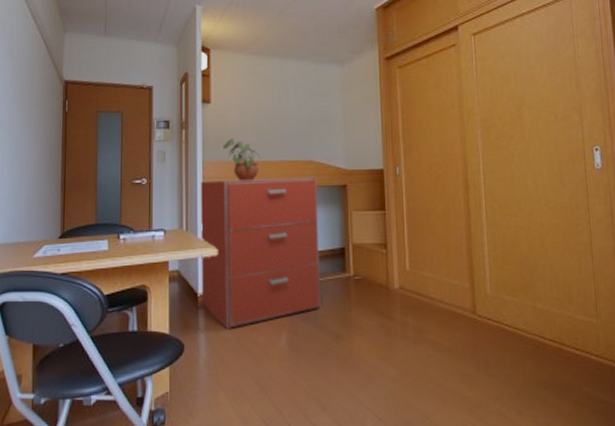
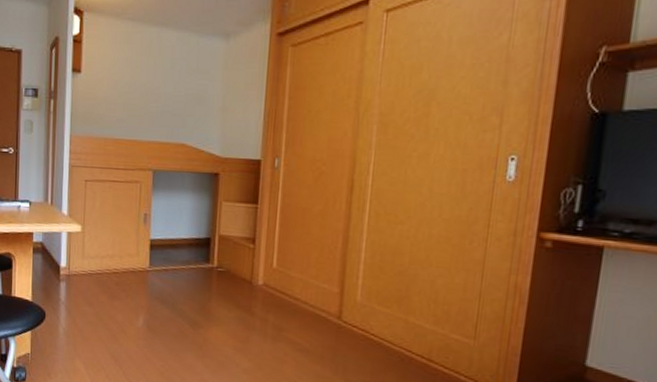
filing cabinet: present [201,176,321,329] -> none [63,155,188,304]
potted plant: present [223,138,260,181] -> none [91,112,130,160]

